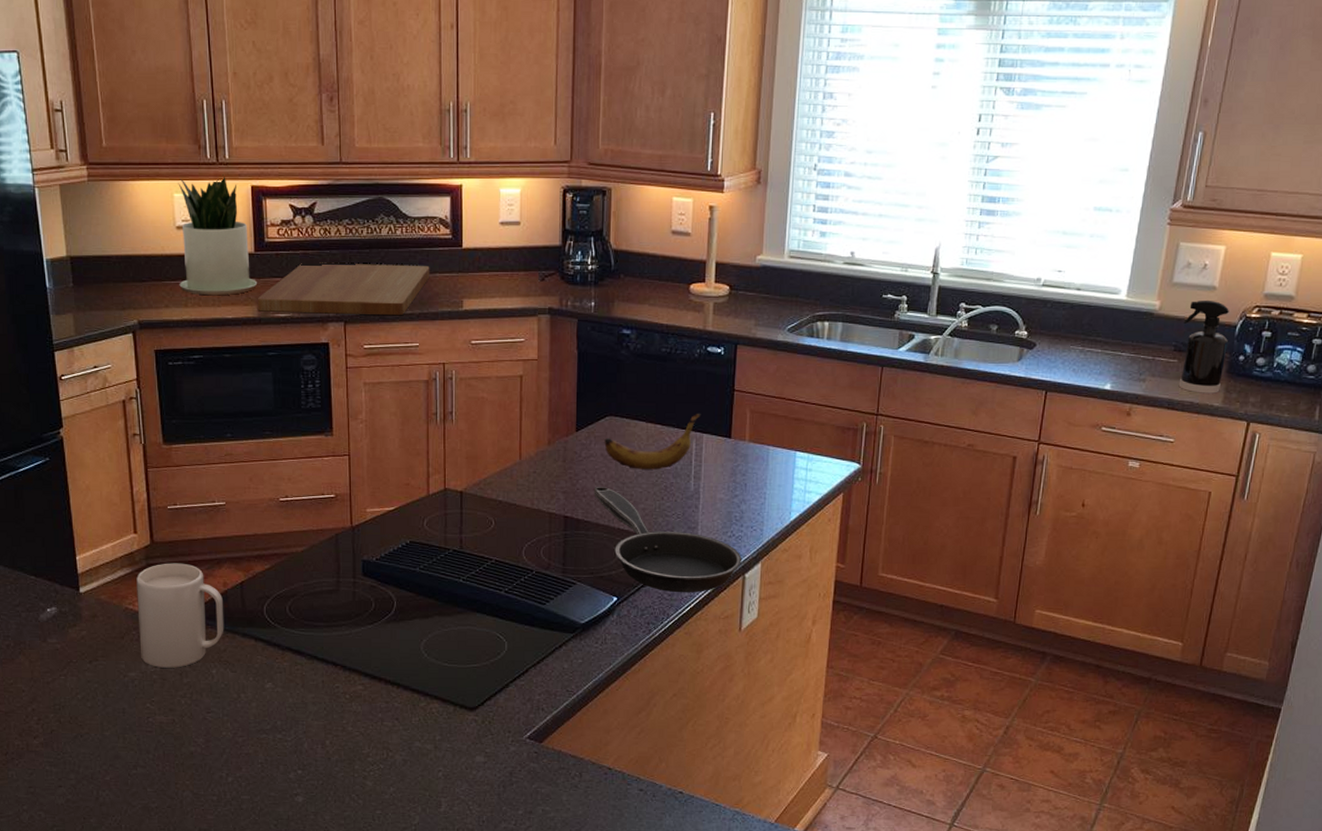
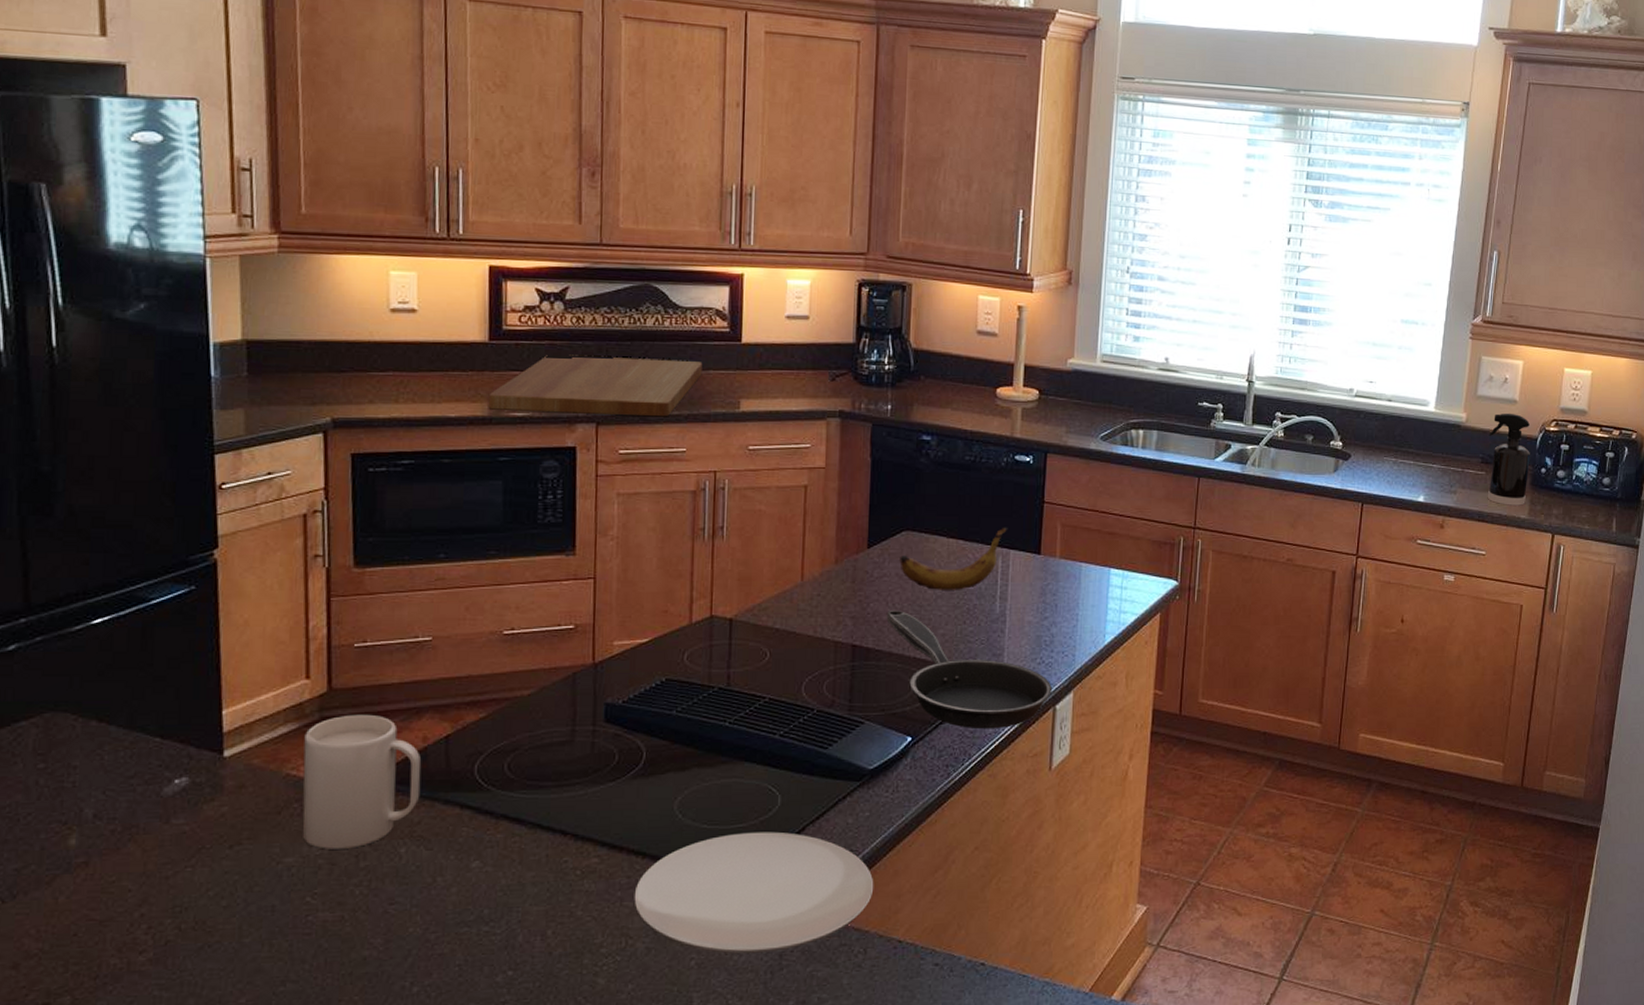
planter: present [178,174,258,296] -> none [389,251,491,391]
plate: none [392,671,587,771] -> present [634,831,874,954]

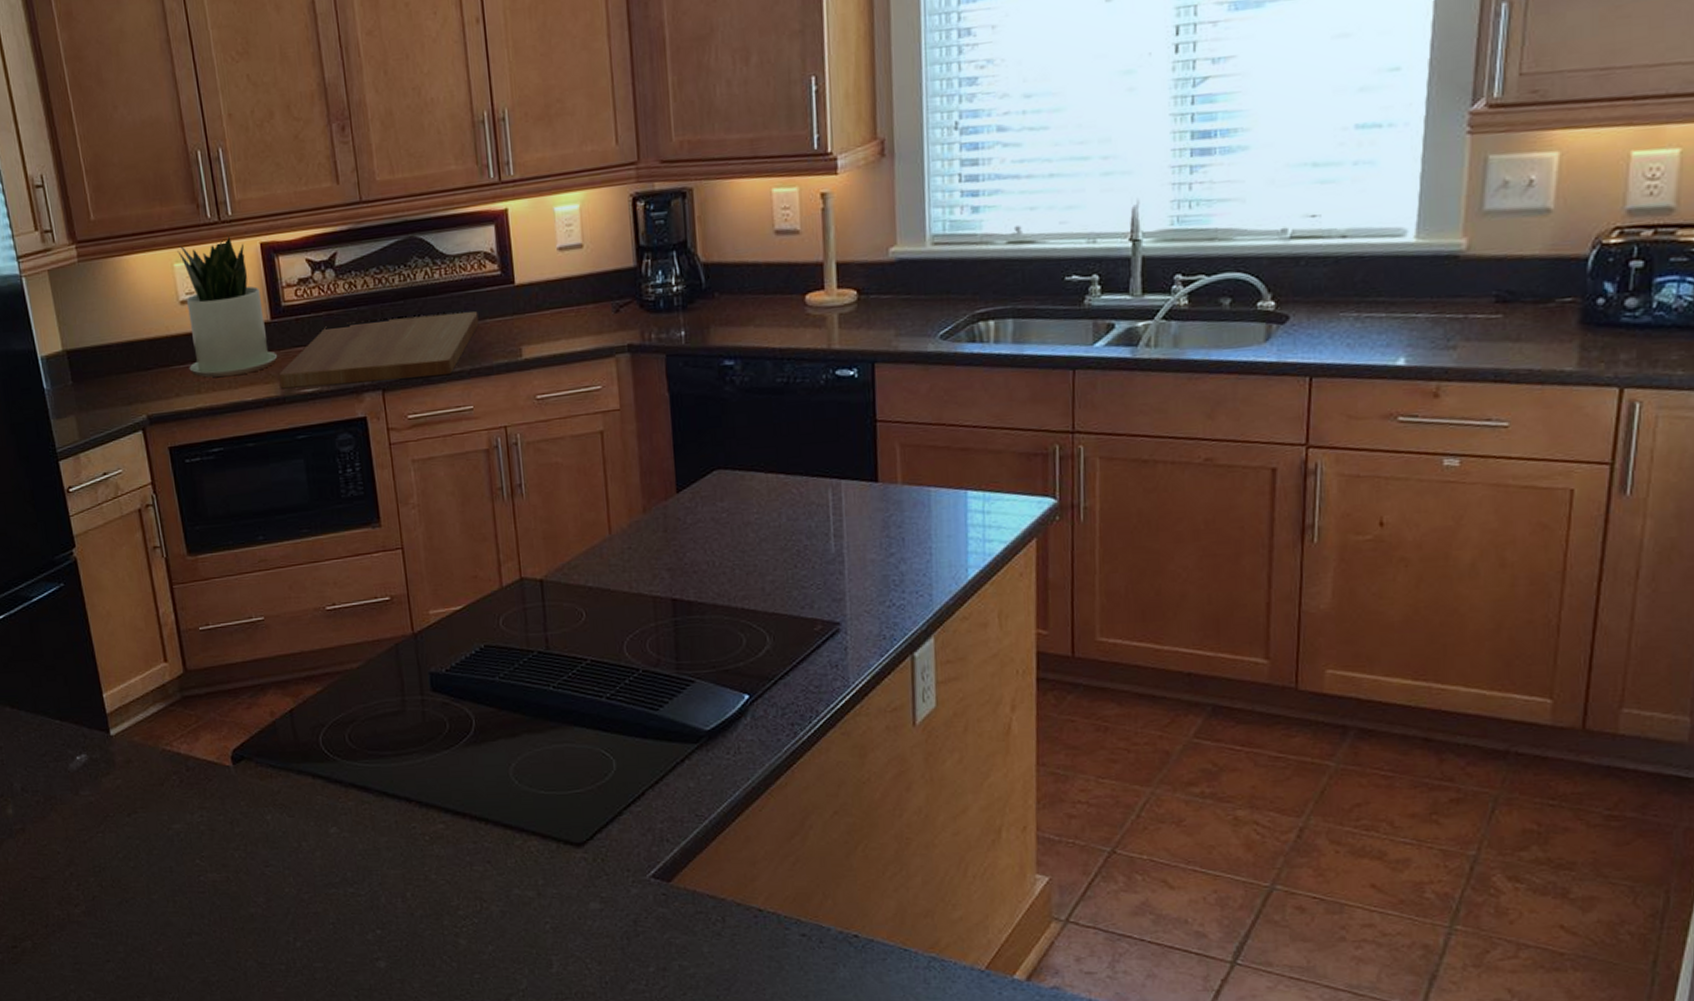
mug: present [302,714,422,849] -> none [171,692,277,817]
planter: none [389,251,491,391] -> present [177,234,278,378]
plate: present [634,831,874,954] -> none [482,797,726,920]
frying pan: present [886,611,1052,730] -> none [706,558,907,684]
banana: present [900,527,1008,590] -> none [714,454,836,533]
spray bottle: present [1487,413,1531,506] -> none [1505,227,1579,357]

